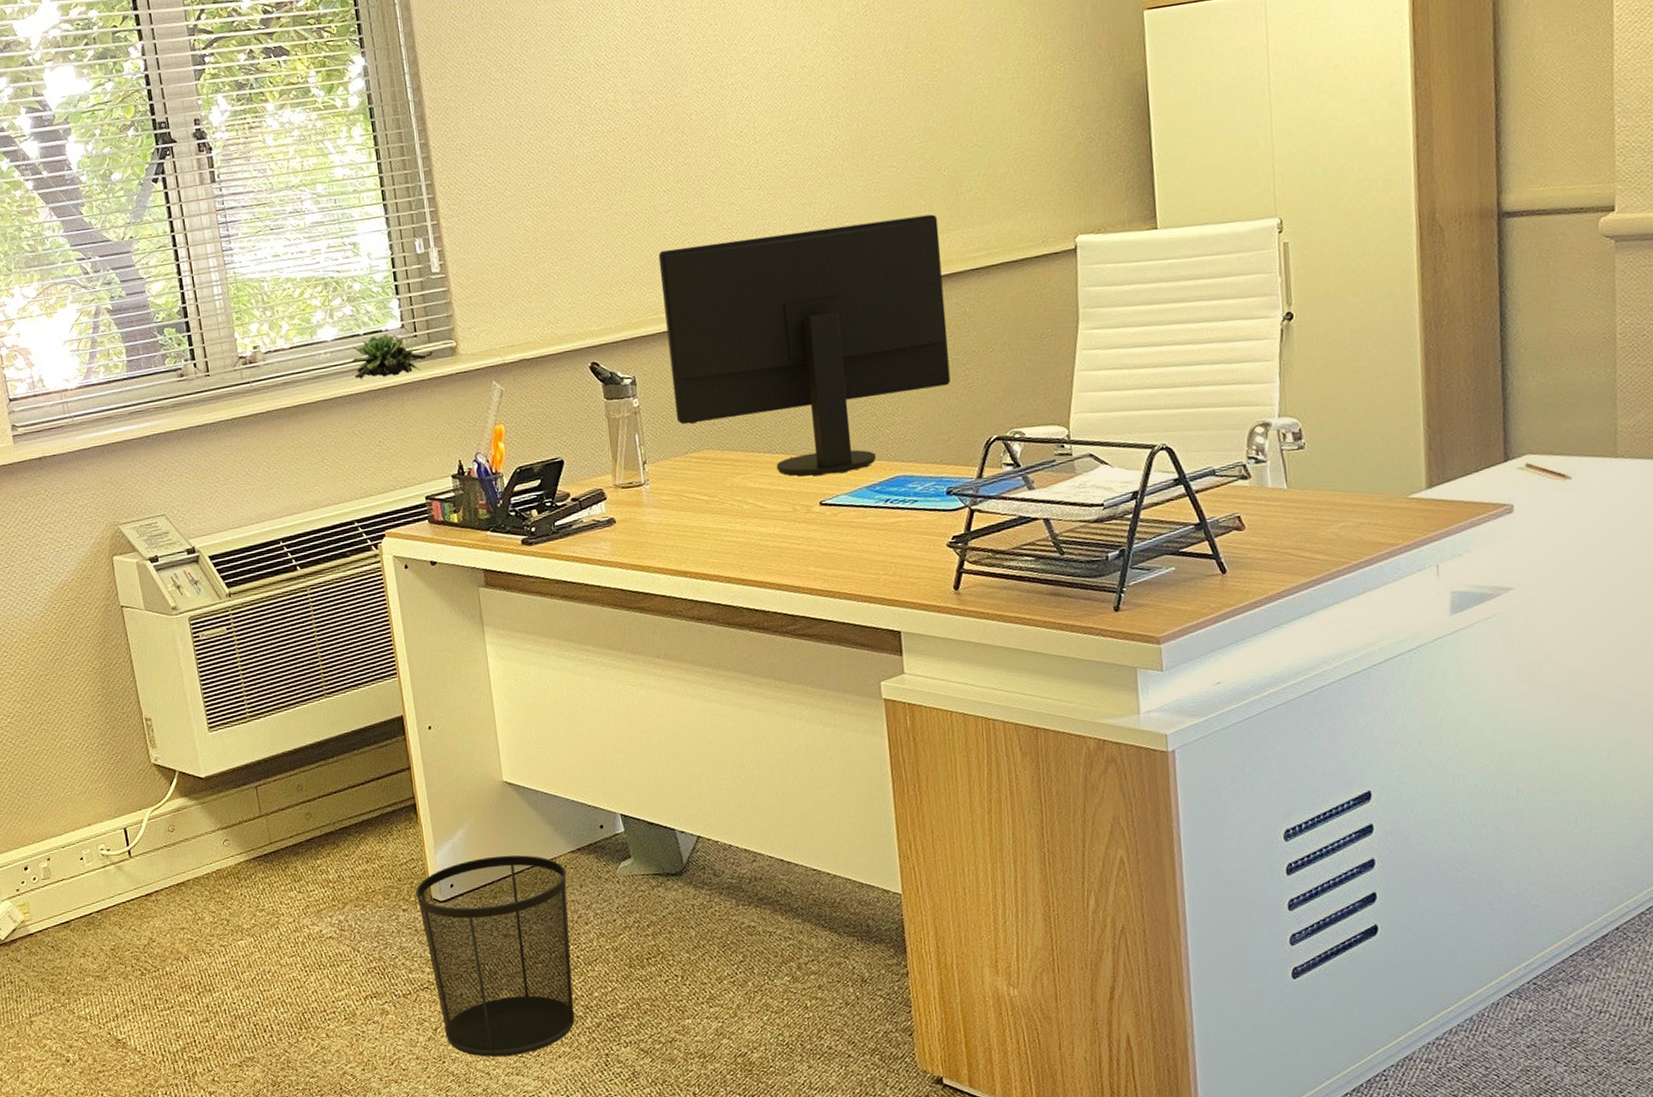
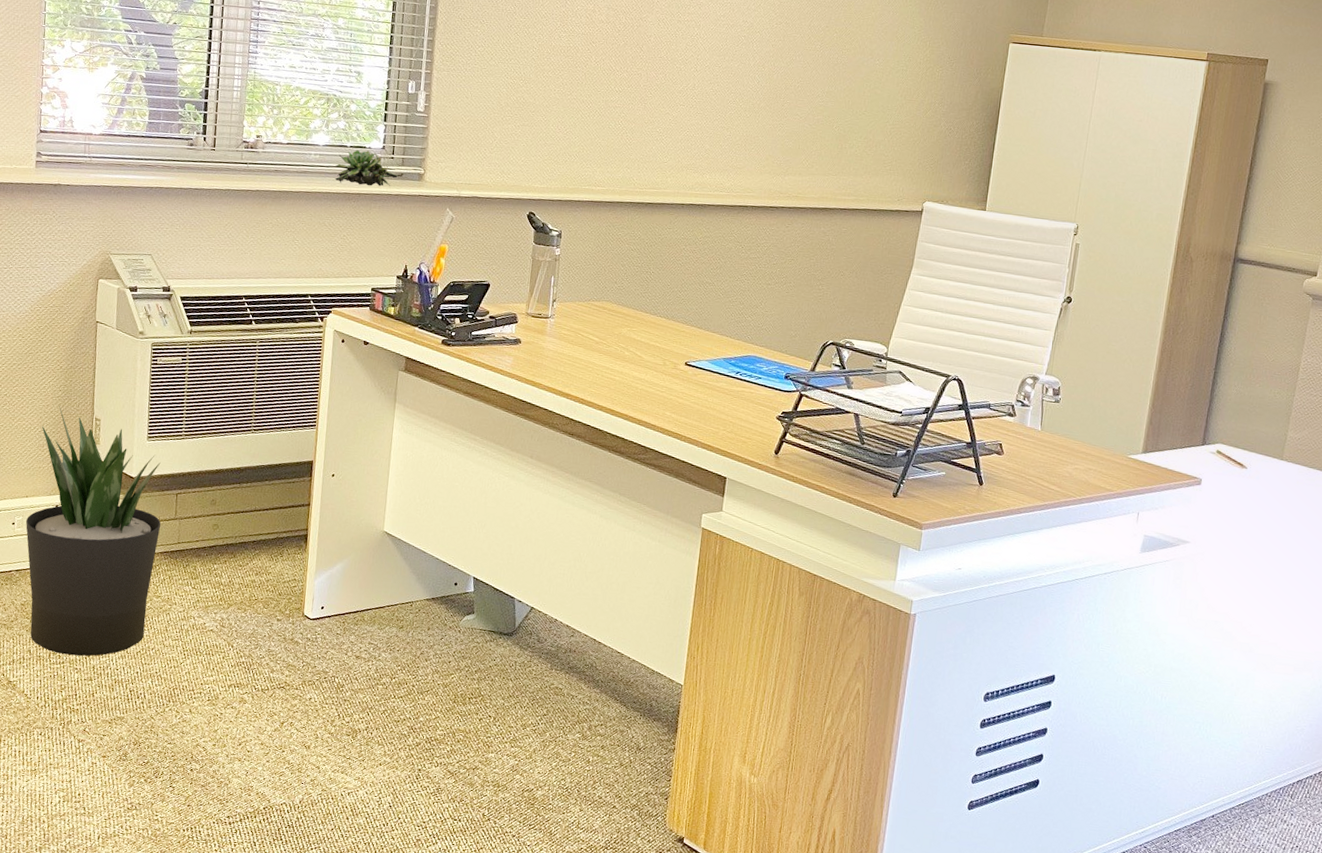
planter: none [88,712,256,998] -> present [25,405,161,656]
waste bin: present [415,855,575,1057] -> none [289,590,419,757]
computer monitor: present [658,214,951,476] -> none [587,137,823,344]

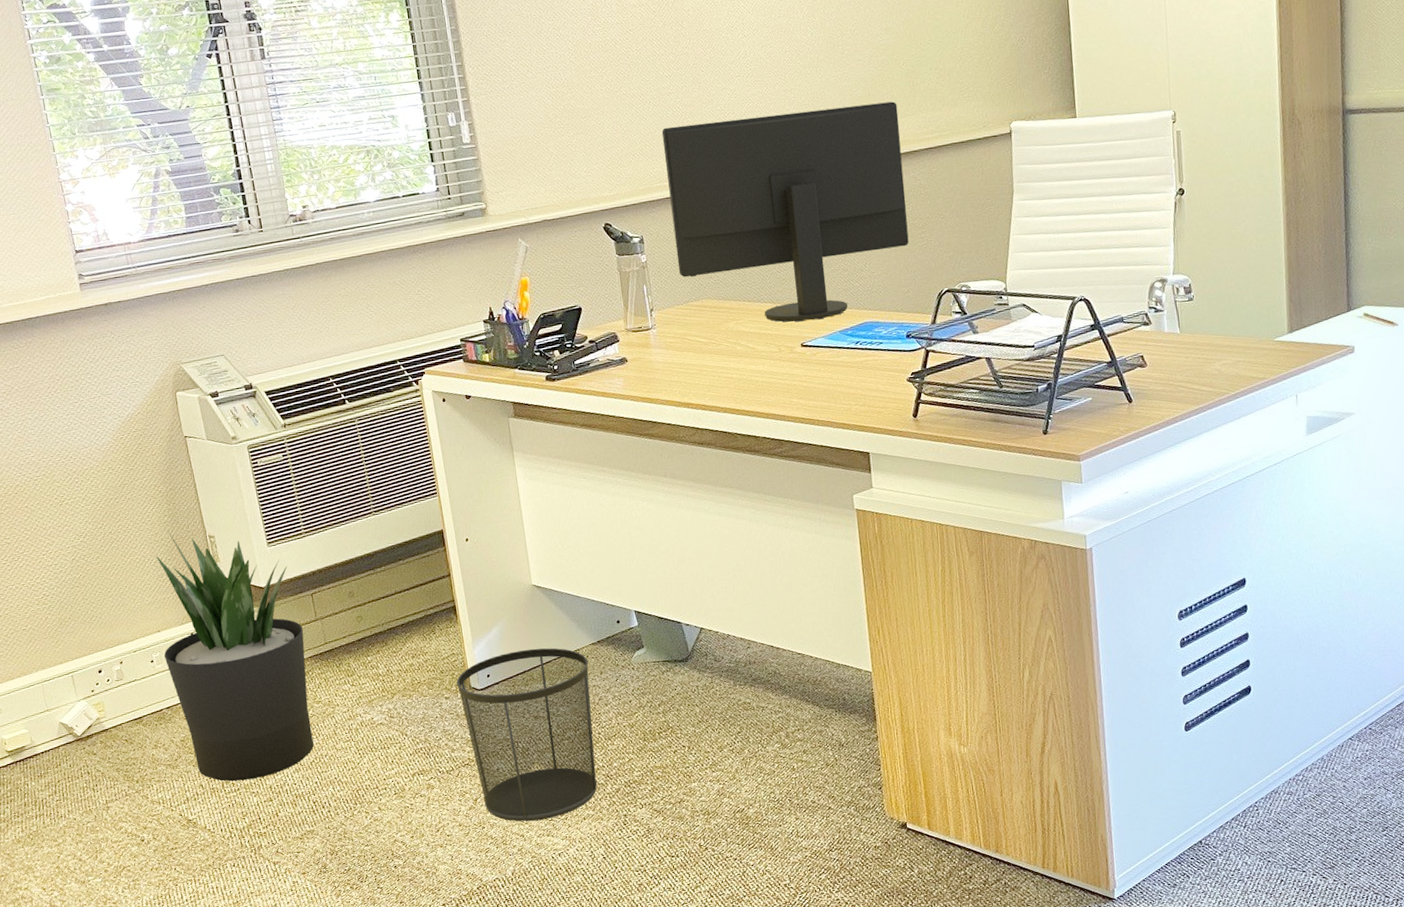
waste bin: none [289,590,419,757] -> present [456,647,598,822]
succulent plant: present [335,150,399,186] -> none [392,195,461,237]
computer monitor: none [587,137,823,344] -> present [661,101,909,322]

